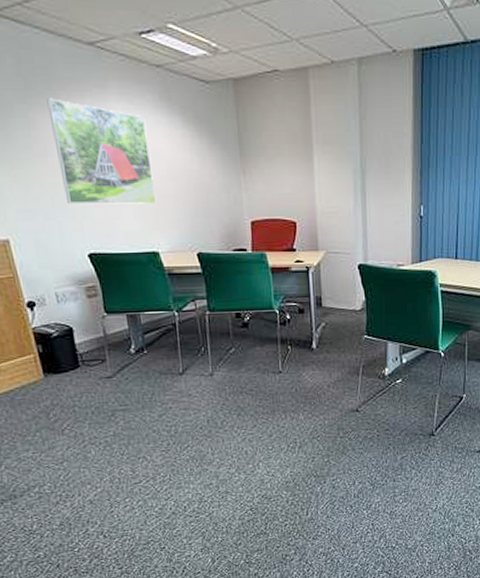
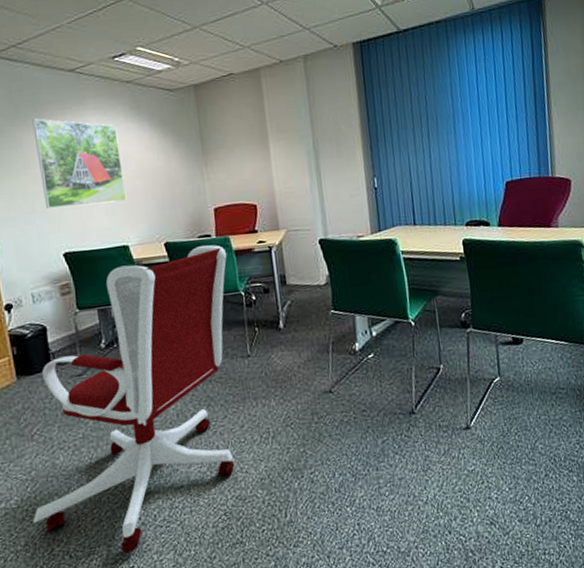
office chair: none [66,260,263,537] -> present [32,245,235,554]

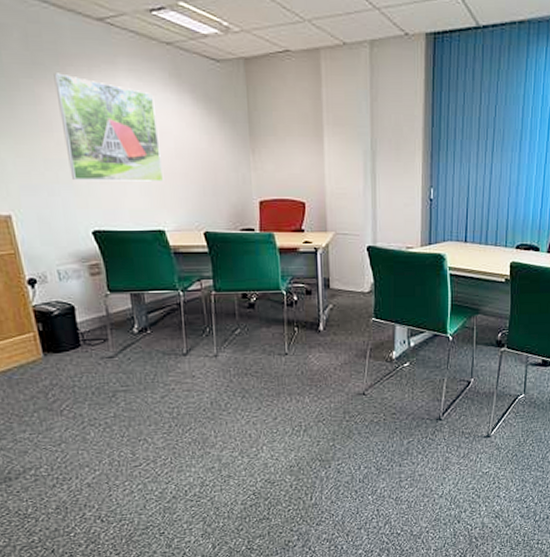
office chair: present [32,245,235,554] -> none [63,240,271,522]

